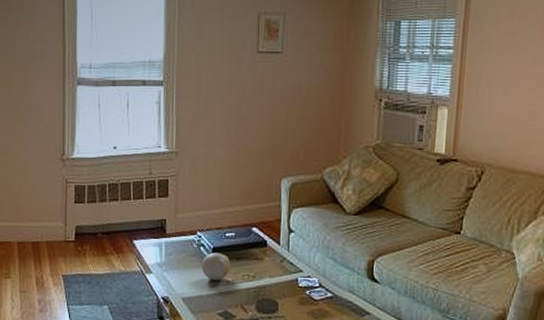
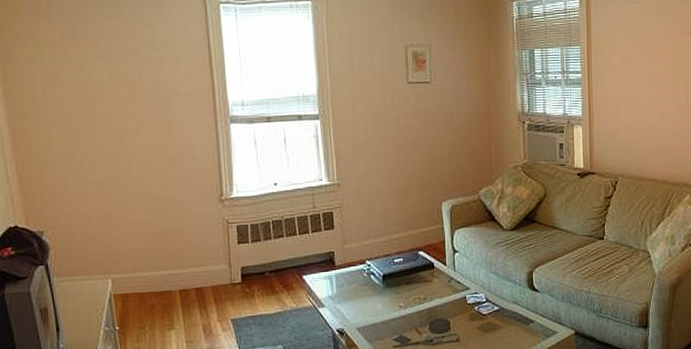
decorative ball: present [201,252,231,280] -> none [373,279,402,307]

